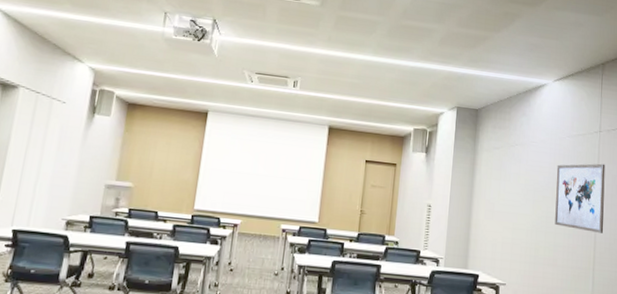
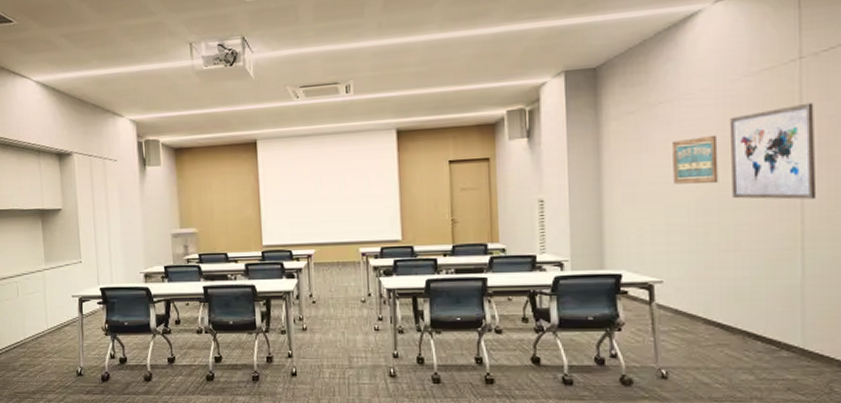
wall art: none [519,175,549,212] -> present [673,134,719,184]

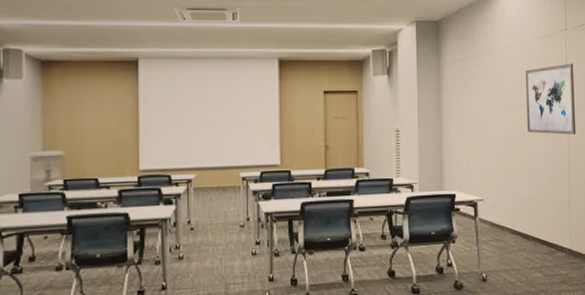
wall art: present [673,134,719,184] -> none [490,82,519,121]

